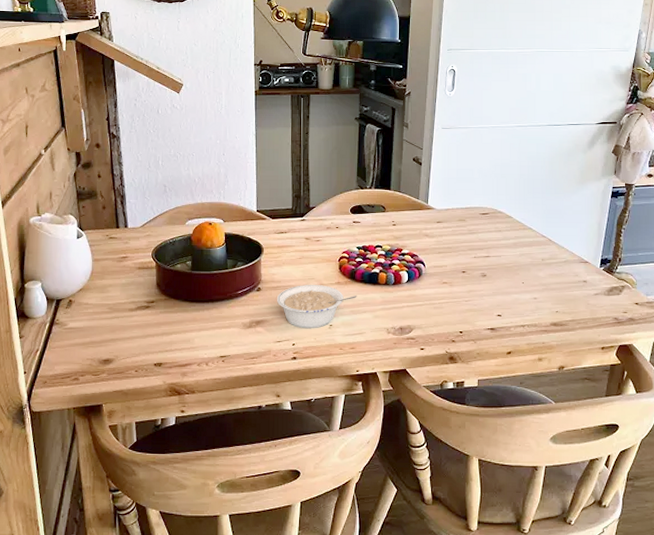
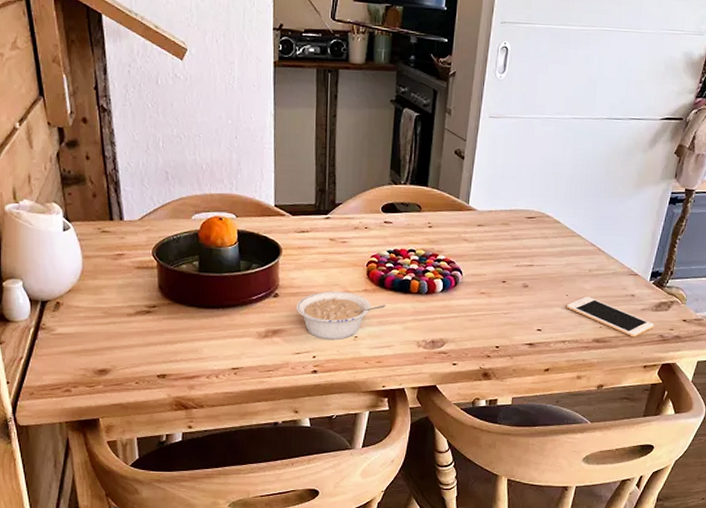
cell phone: none [523,284,608,321] -> present [566,297,654,338]

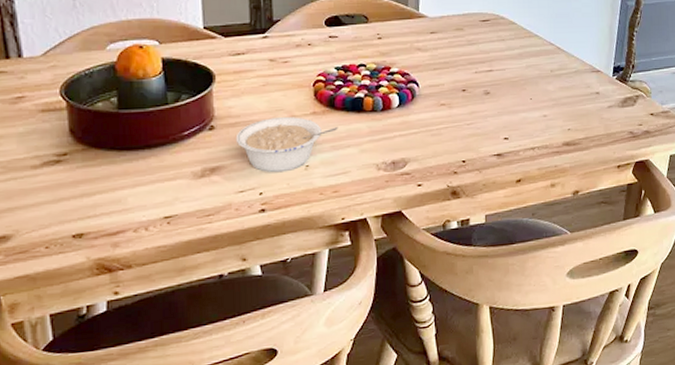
cell phone: present [566,297,654,338] -> none [531,98,623,137]

